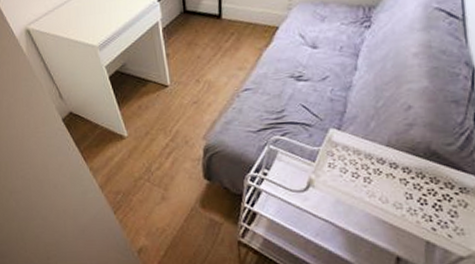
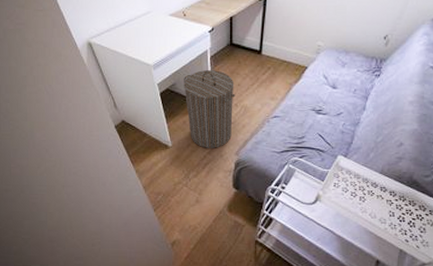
laundry hamper: none [134,43,196,135] -> present [184,70,236,148]

